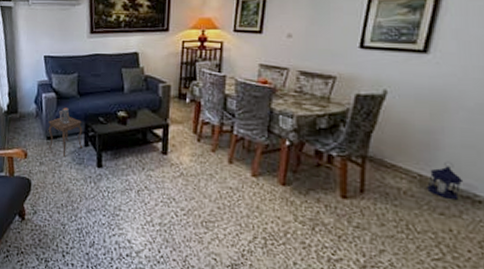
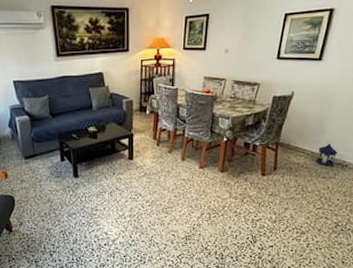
side table: present [48,107,83,156] -> none [25,128,60,172]

